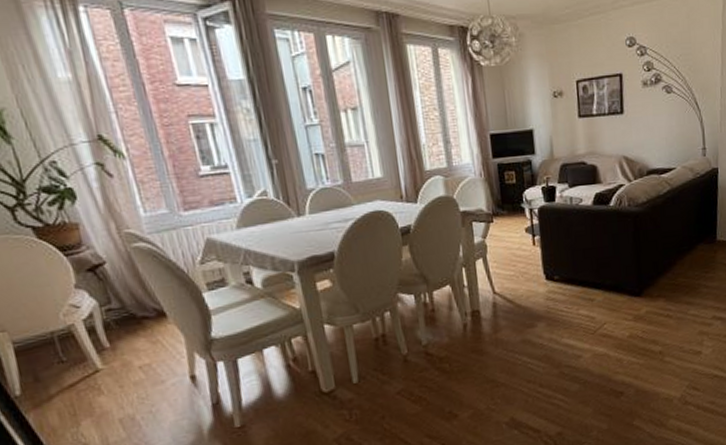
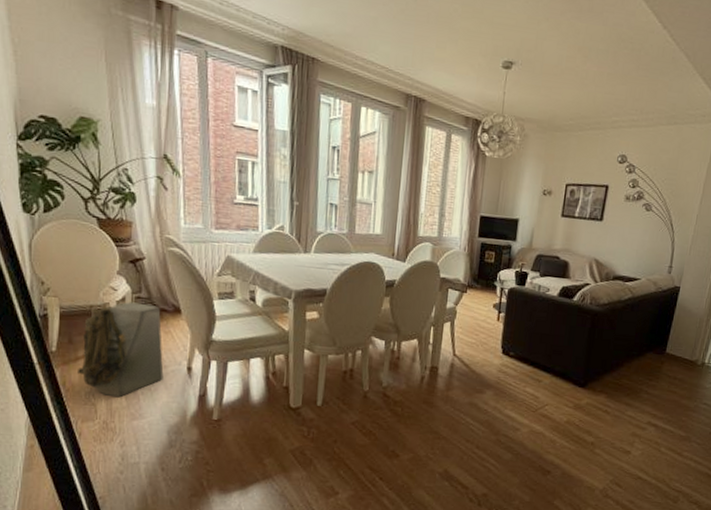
backpack: none [49,314,164,432] -> present [78,302,164,398]

